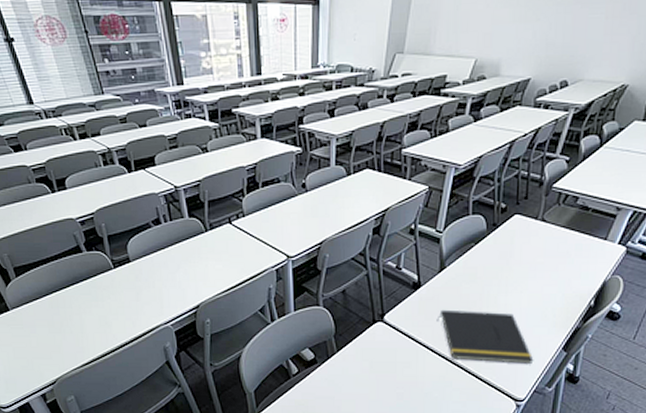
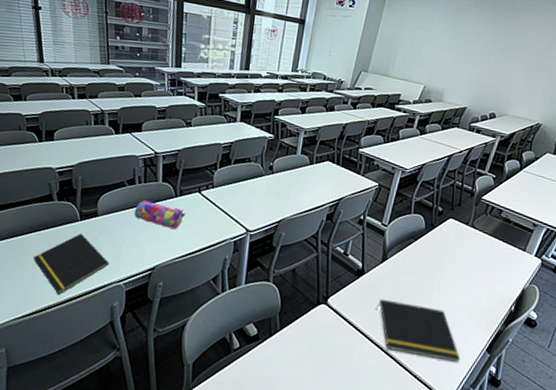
notepad: none [77,280,153,343] -> present [32,232,110,296]
pencil case: none [166,239,220,264] -> present [134,200,186,229]

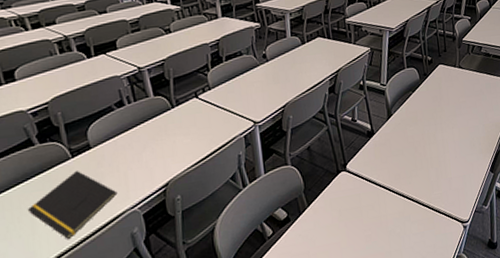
pencil case: present [134,200,186,229] -> none [130,118,188,141]
notepad: present [375,298,461,362] -> none [390,147,471,195]

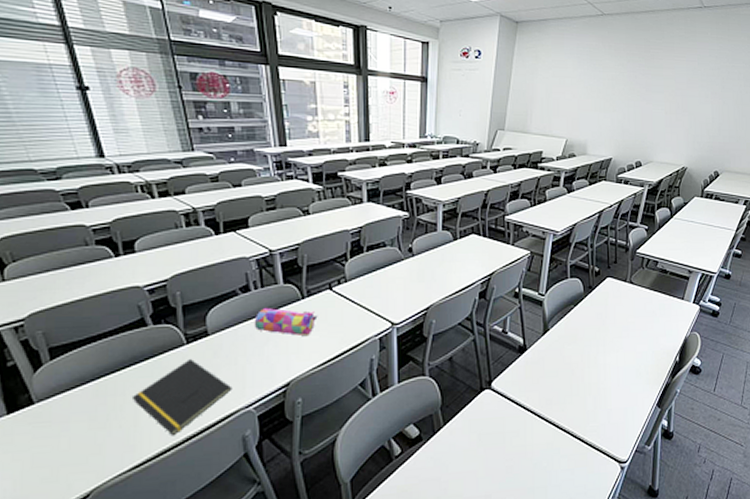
pencil case: none [130,118,188,141] -> present [254,308,318,336]

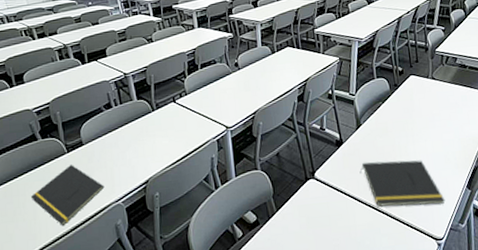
pencil case: present [254,308,318,336] -> none [116,120,166,142]
notepad: none [542,372,633,424] -> present [359,160,446,207]

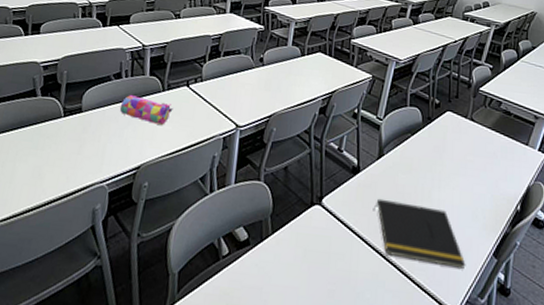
notepad: present [30,164,105,227] -> none [12,130,93,198]
pencil case: none [116,120,166,142] -> present [119,95,173,125]

